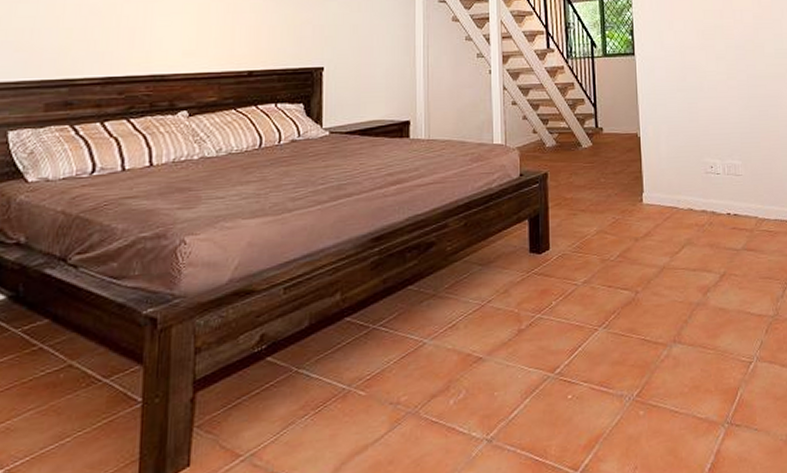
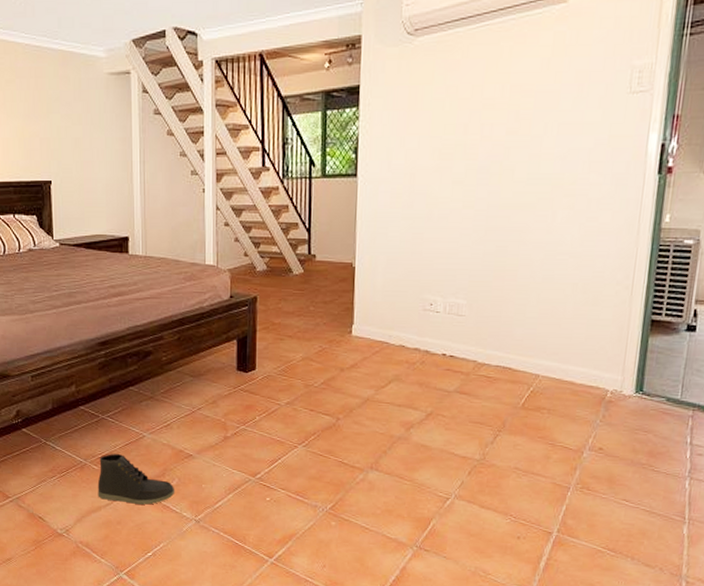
sneaker: none [364,369,462,435] -> present [97,453,175,505]

